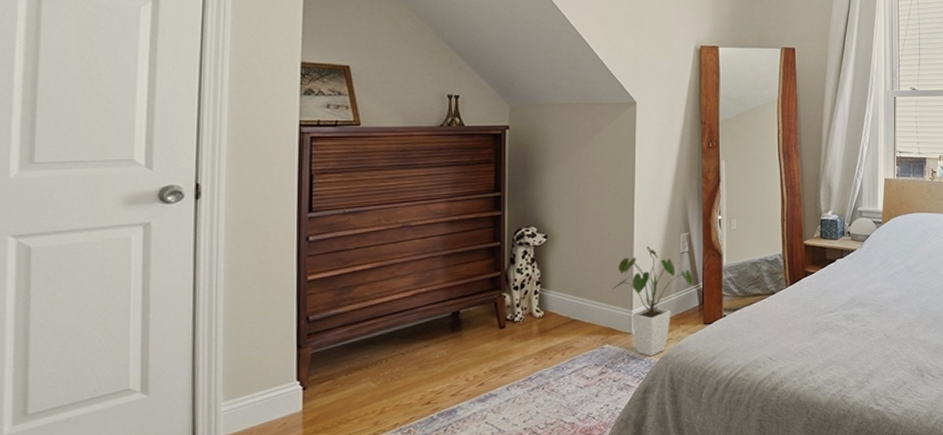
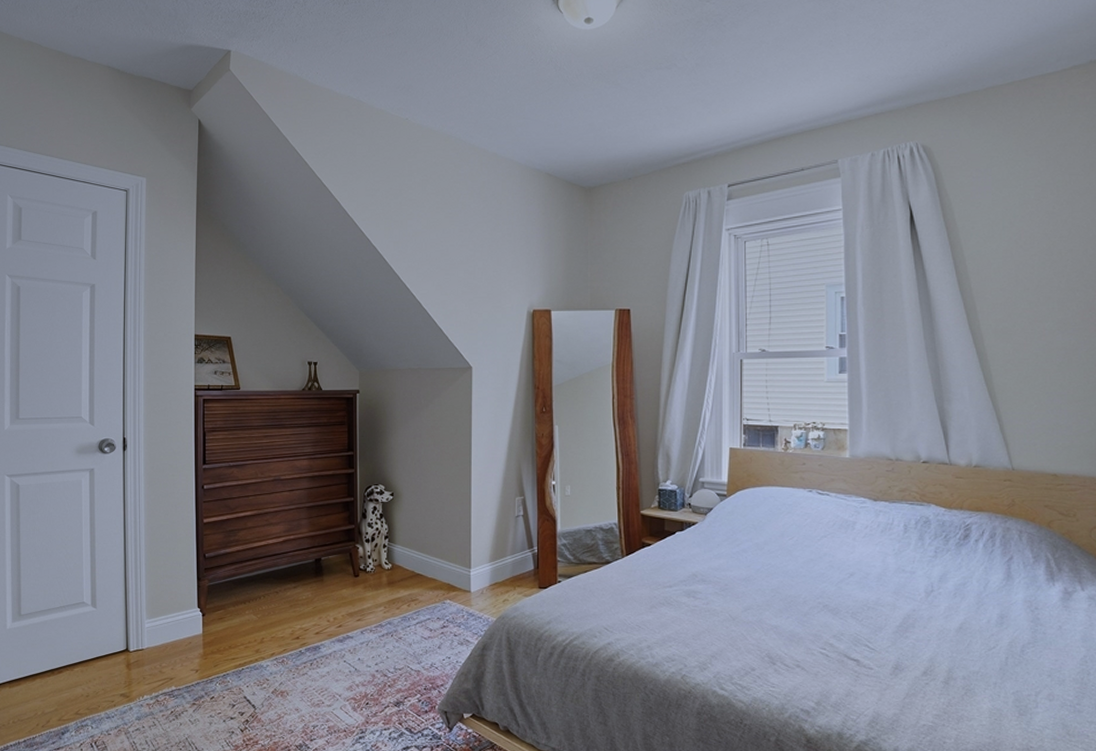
house plant: present [612,246,694,357] -> none [452,508,529,616]

